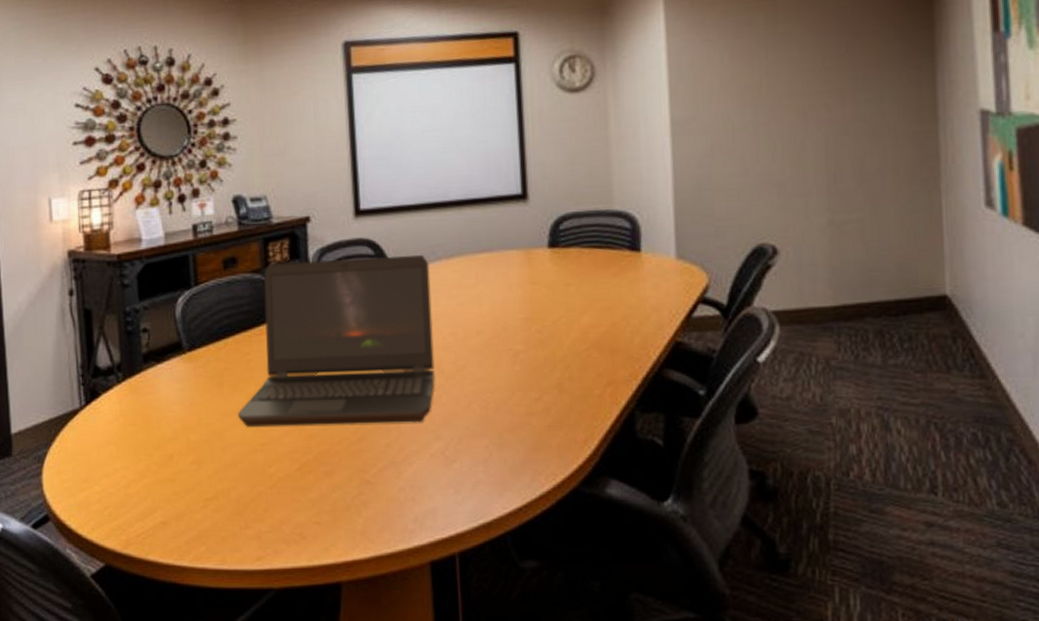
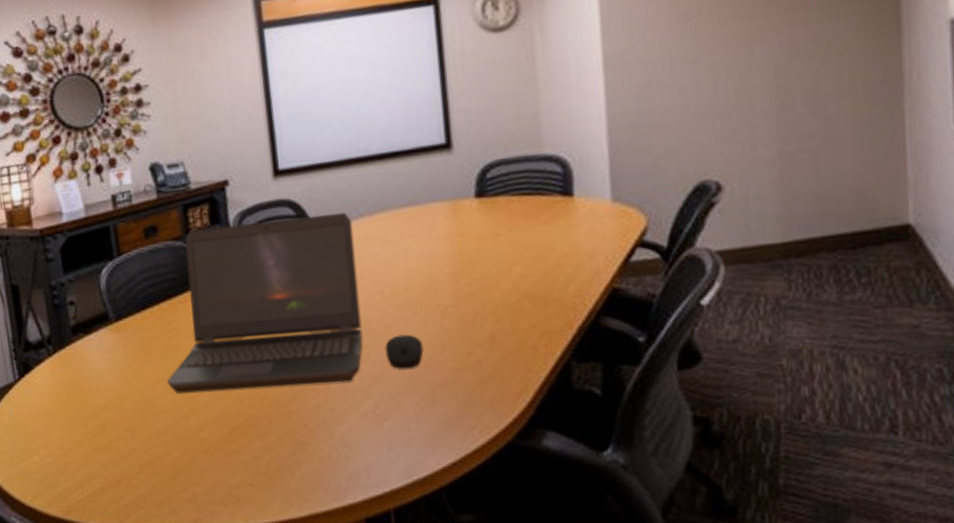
computer mouse: none [456,377,494,412] -> present [385,334,424,369]

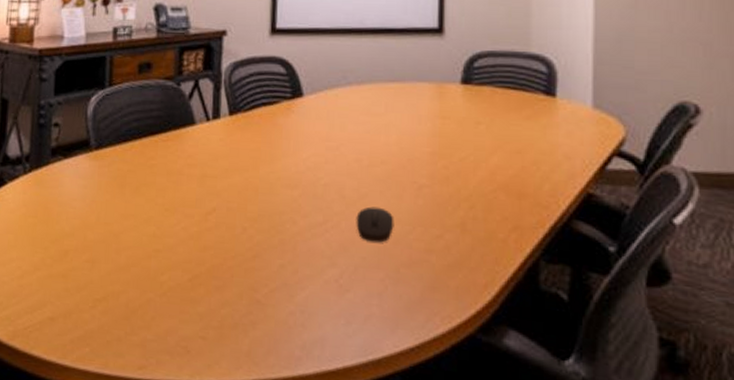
laptop computer: present [168,212,363,393] -> none [136,72,340,247]

